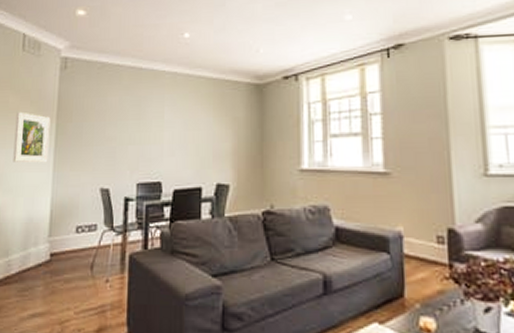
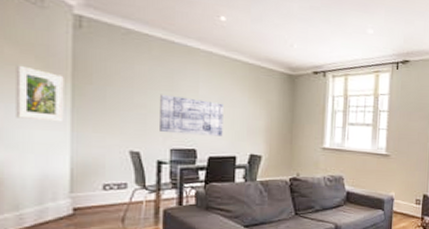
wall art: none [127,123,188,166] -> present [160,94,224,136]

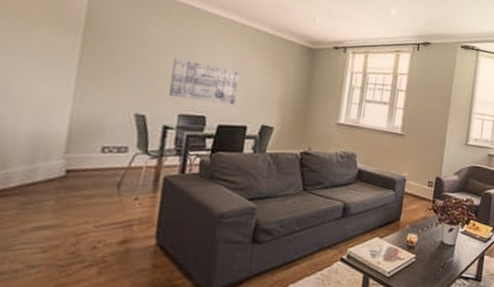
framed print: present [16,65,64,122] -> none [16,18,75,79]

